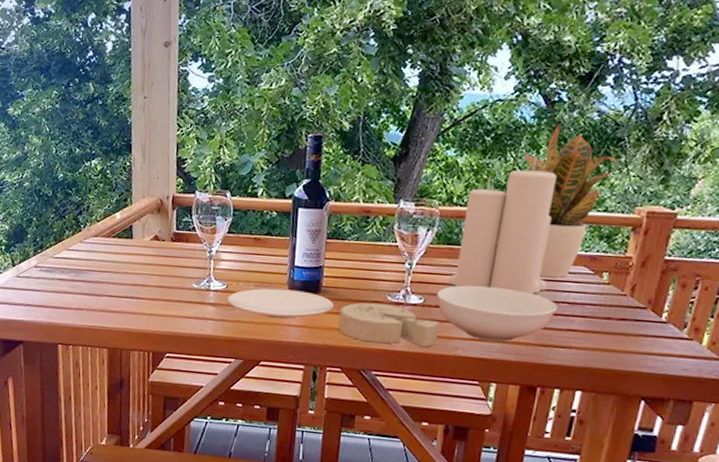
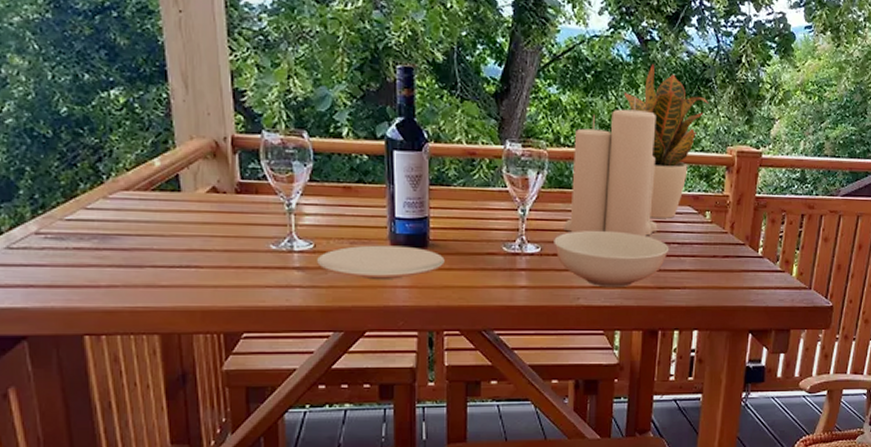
cheese: present [338,302,439,348] -> none [452,254,559,300]

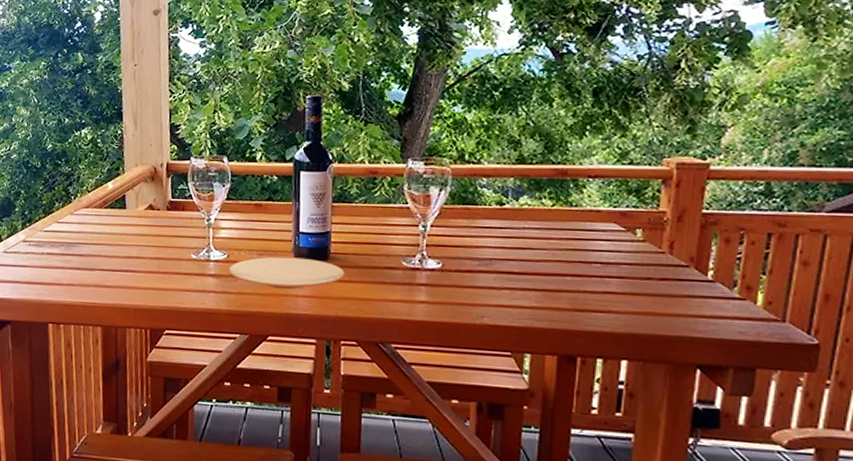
bowl: present [554,230,669,288] -> none [456,247,591,309]
candle: present [563,95,658,237] -> none [466,110,576,256]
potted plant: present [623,63,709,218] -> none [535,76,639,236]

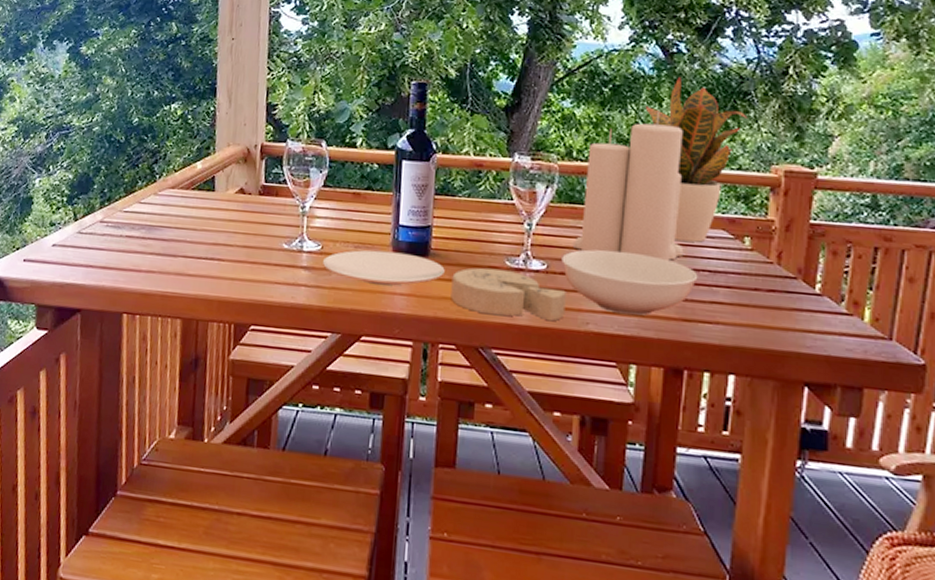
cheese: none [351,268,461,316] -> present [451,267,566,322]
bowl: none [456,247,591,309] -> present [561,249,698,316]
candle: none [466,110,576,256] -> present [572,109,684,262]
potted plant: none [535,76,639,236] -> present [645,76,748,242]

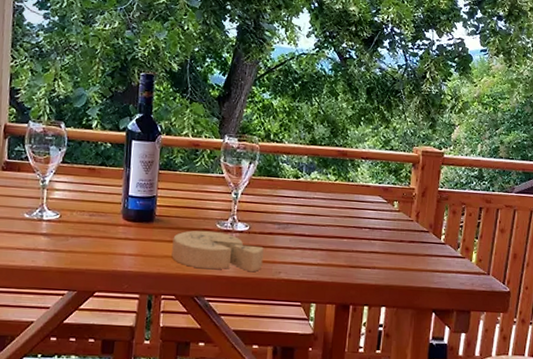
plate: present [323,250,445,286] -> none [61,217,167,248]
bowl: present [561,249,698,316] -> none [260,213,361,265]
candle: present [572,109,684,262] -> none [269,102,352,222]
potted plant: present [645,76,748,242] -> none [325,76,398,206]

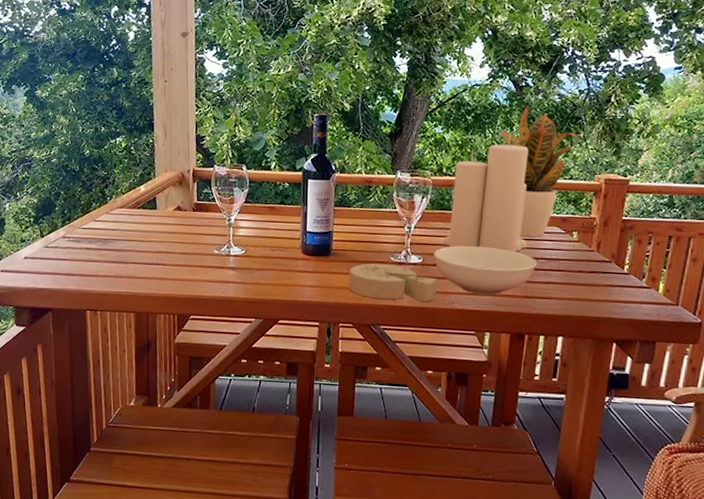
bowl: none [260,213,361,265] -> present [434,245,538,296]
candle: none [269,102,352,222] -> present [442,132,529,253]
potted plant: none [325,76,398,206] -> present [499,105,579,237]

